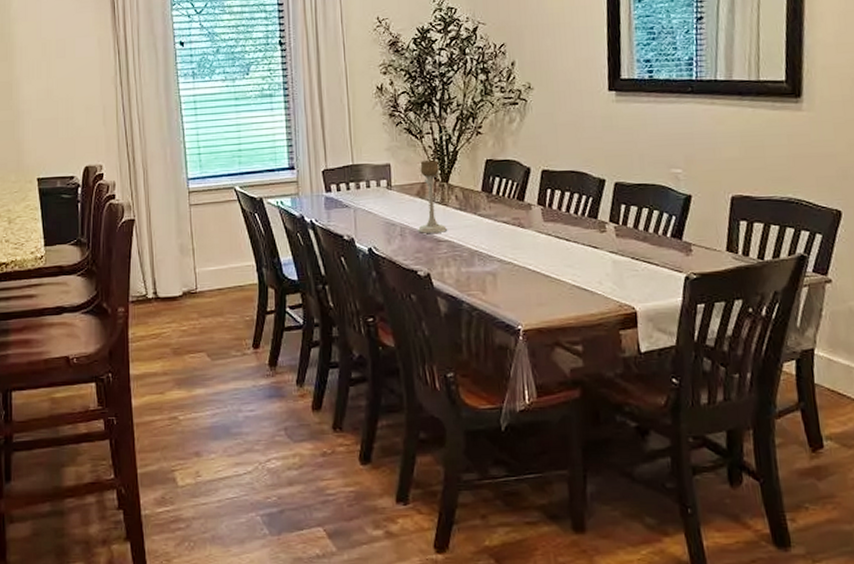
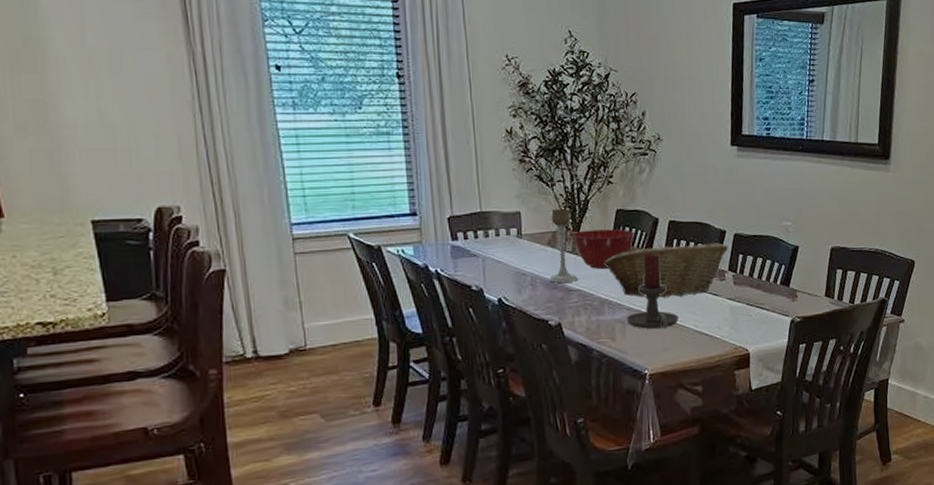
mixing bowl: none [441,179,506,220] -> present [573,229,635,269]
fruit basket: none [473,192,608,250] -> present [604,243,728,298]
candle holder: none [498,202,554,283] -> present [626,252,679,329]

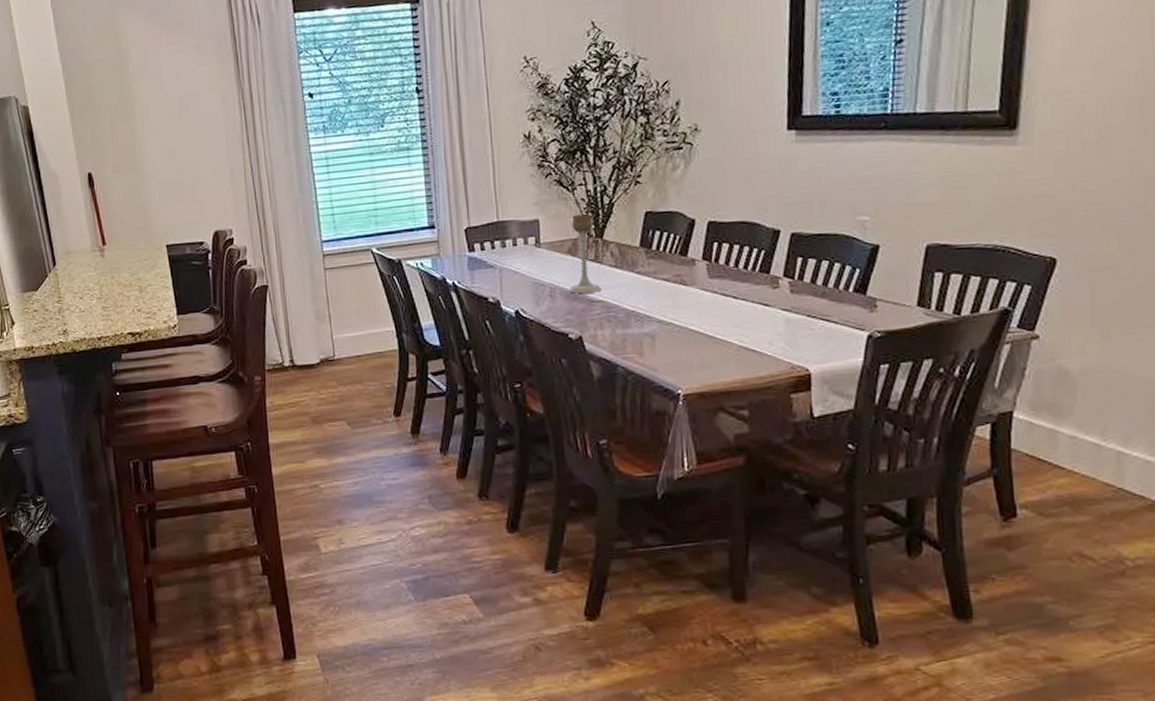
mixing bowl: present [573,229,635,269] -> none [595,233,667,278]
fruit basket: present [604,243,728,298] -> none [630,244,783,309]
candle holder: present [626,252,679,329] -> none [656,258,719,344]

